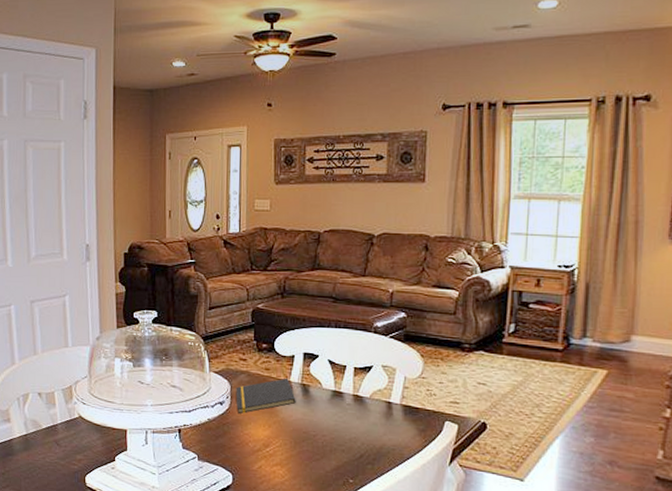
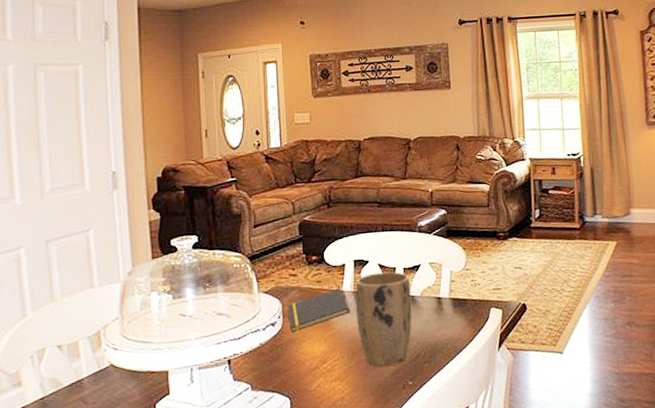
plant pot: none [302,368,361,461] -> present [355,271,413,367]

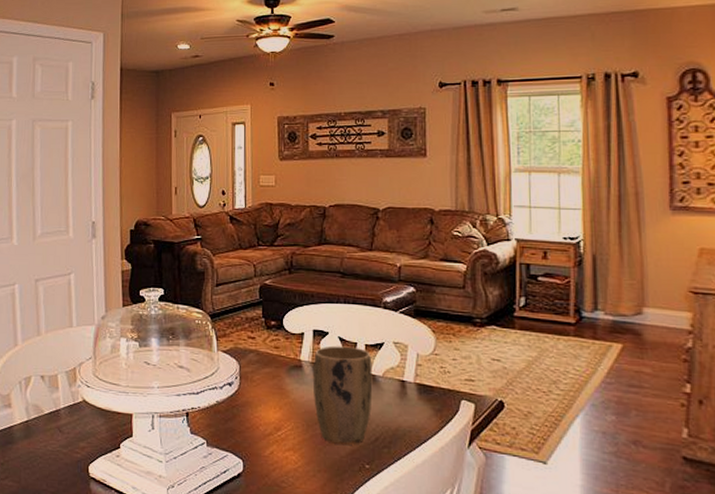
notepad: present [287,288,350,332] -> none [245,356,307,395]

